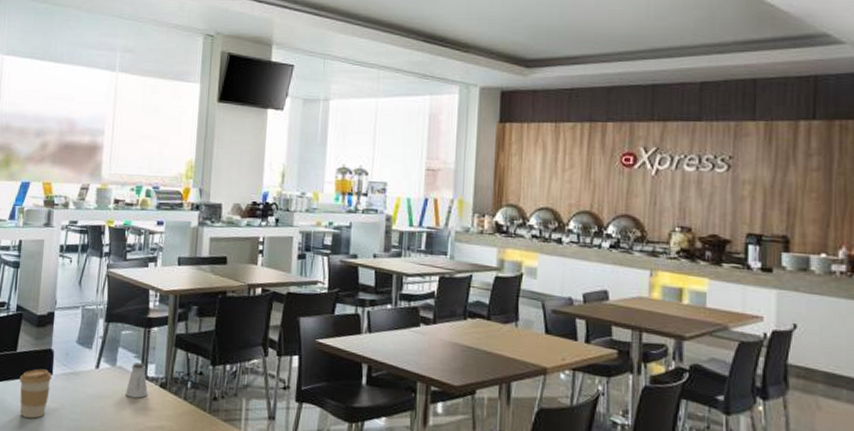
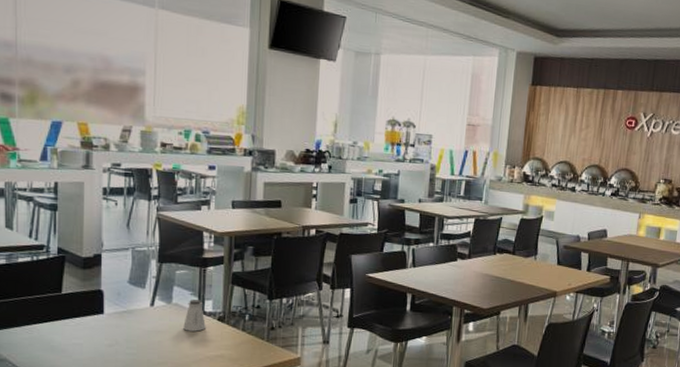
coffee cup: present [19,369,52,419] -> none [67,309,104,355]

